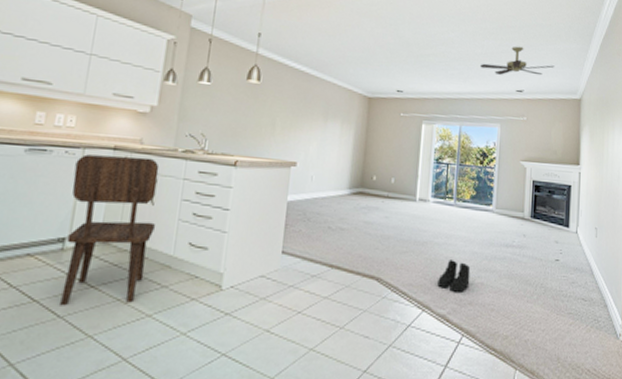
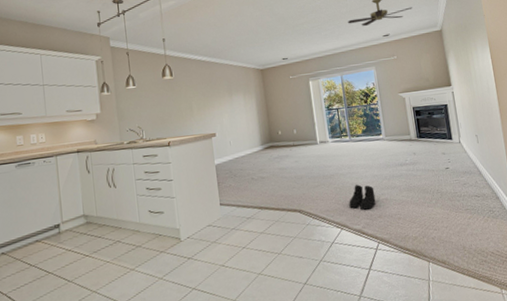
dining chair: present [60,154,160,306] -> none [53,153,122,274]

